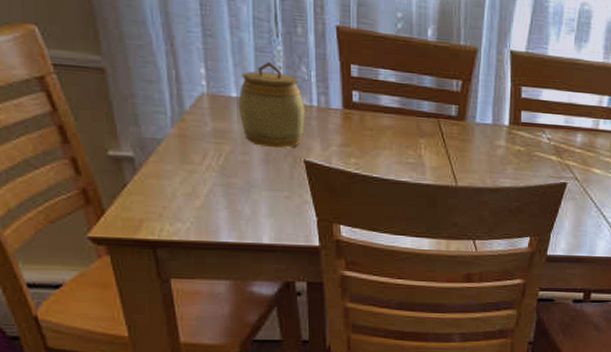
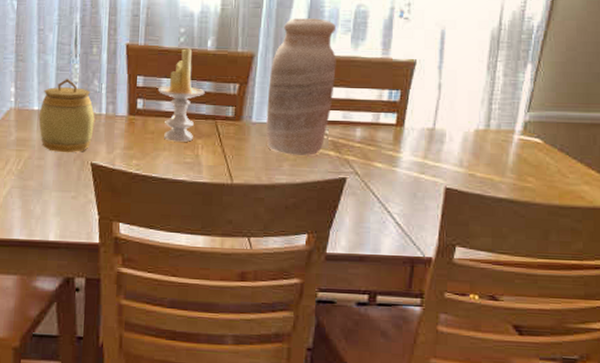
candle: none [376,36,426,141] -> present [159,48,205,142]
vase: none [490,12,560,160] -> present [266,18,336,156]

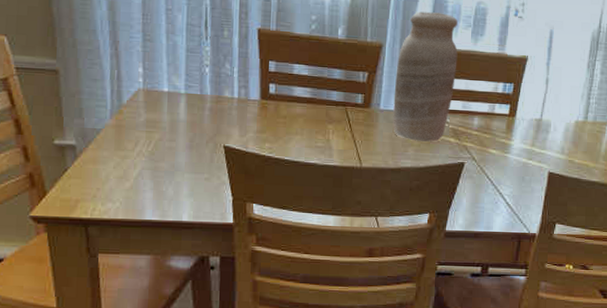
jar: present [38,78,95,153] -> none [169,60,227,136]
candle: present [159,48,205,142] -> none [291,36,336,127]

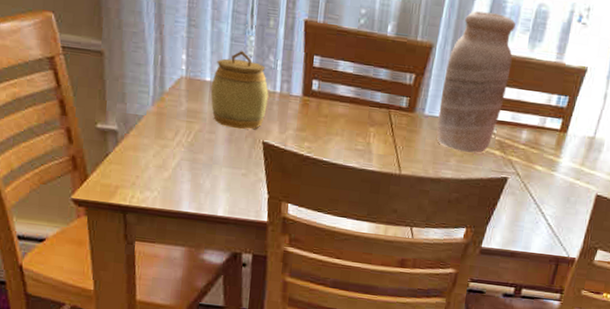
jar: none [169,60,227,136] -> present [210,50,269,130]

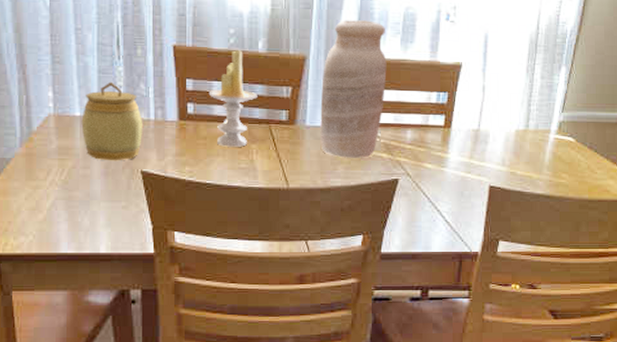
candle: none [335,31,381,129] -> present [210,50,257,147]

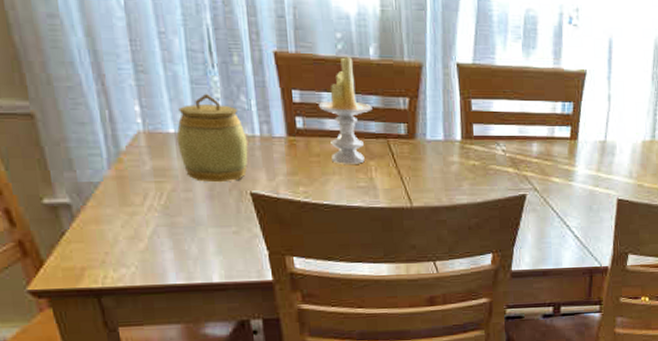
vase: present [320,20,387,158] -> none [440,23,509,174]

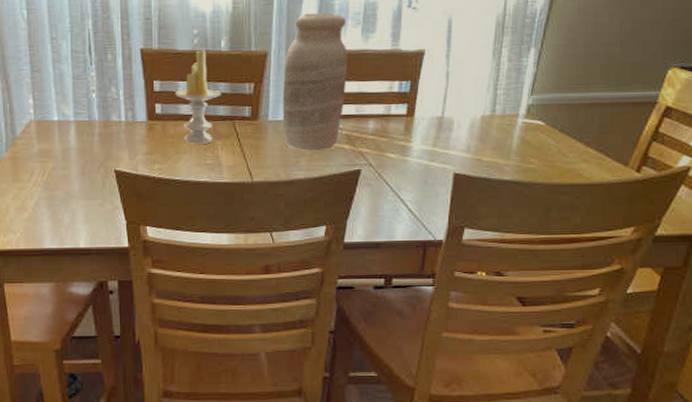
jar: present [176,93,248,183] -> none [59,86,115,162]
vase: none [440,23,509,174] -> present [282,12,348,151]

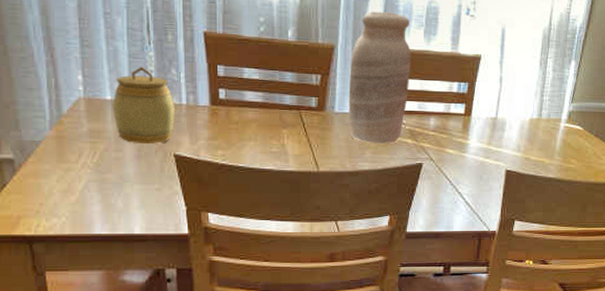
jar: none [59,86,115,162] -> present [112,66,175,145]
candle: present [176,50,221,144] -> none [241,38,288,132]

